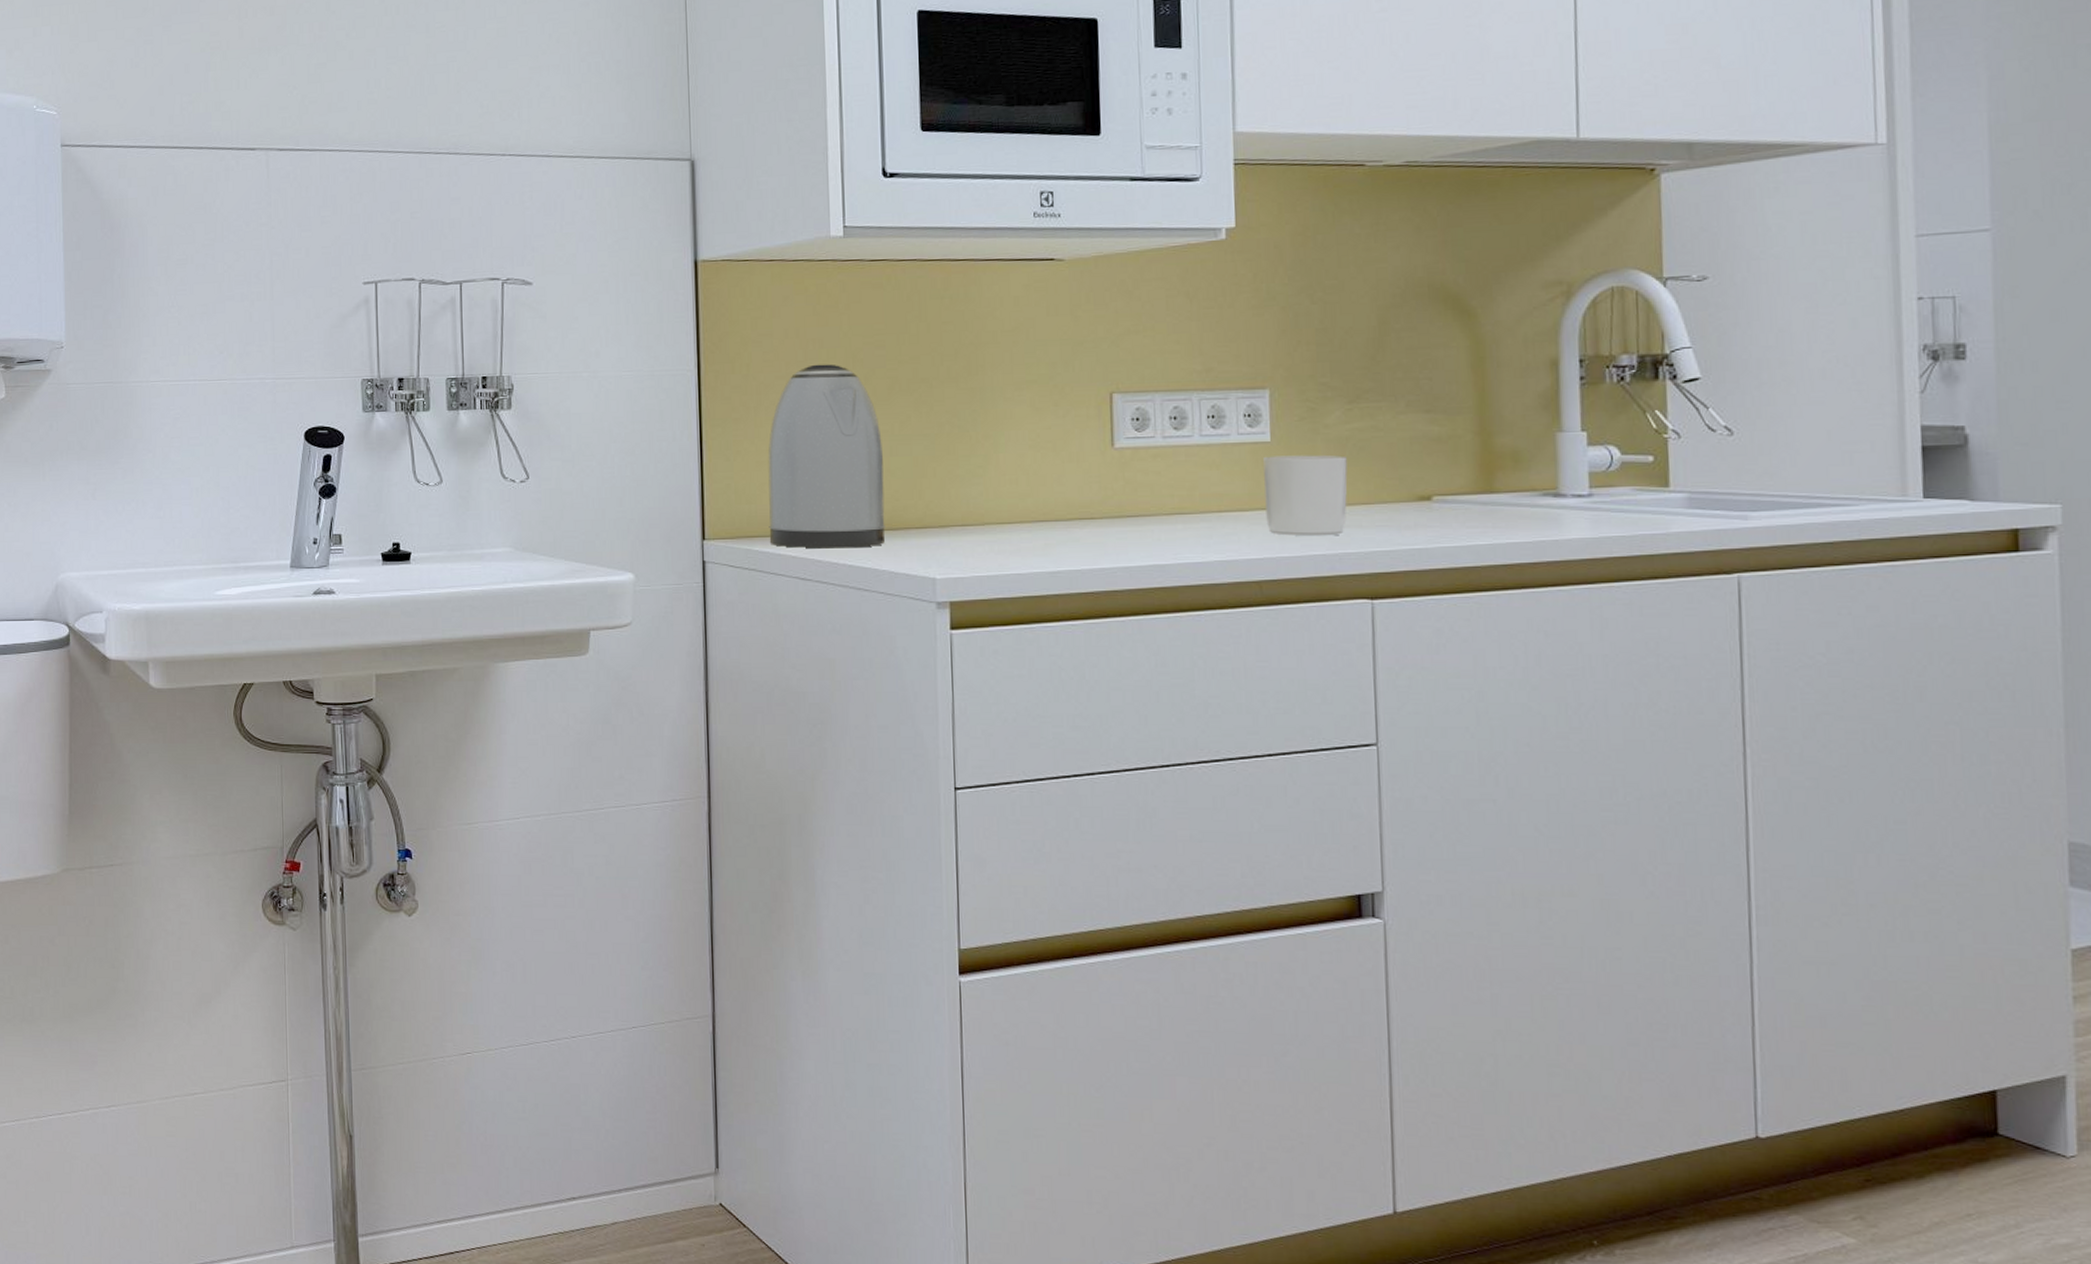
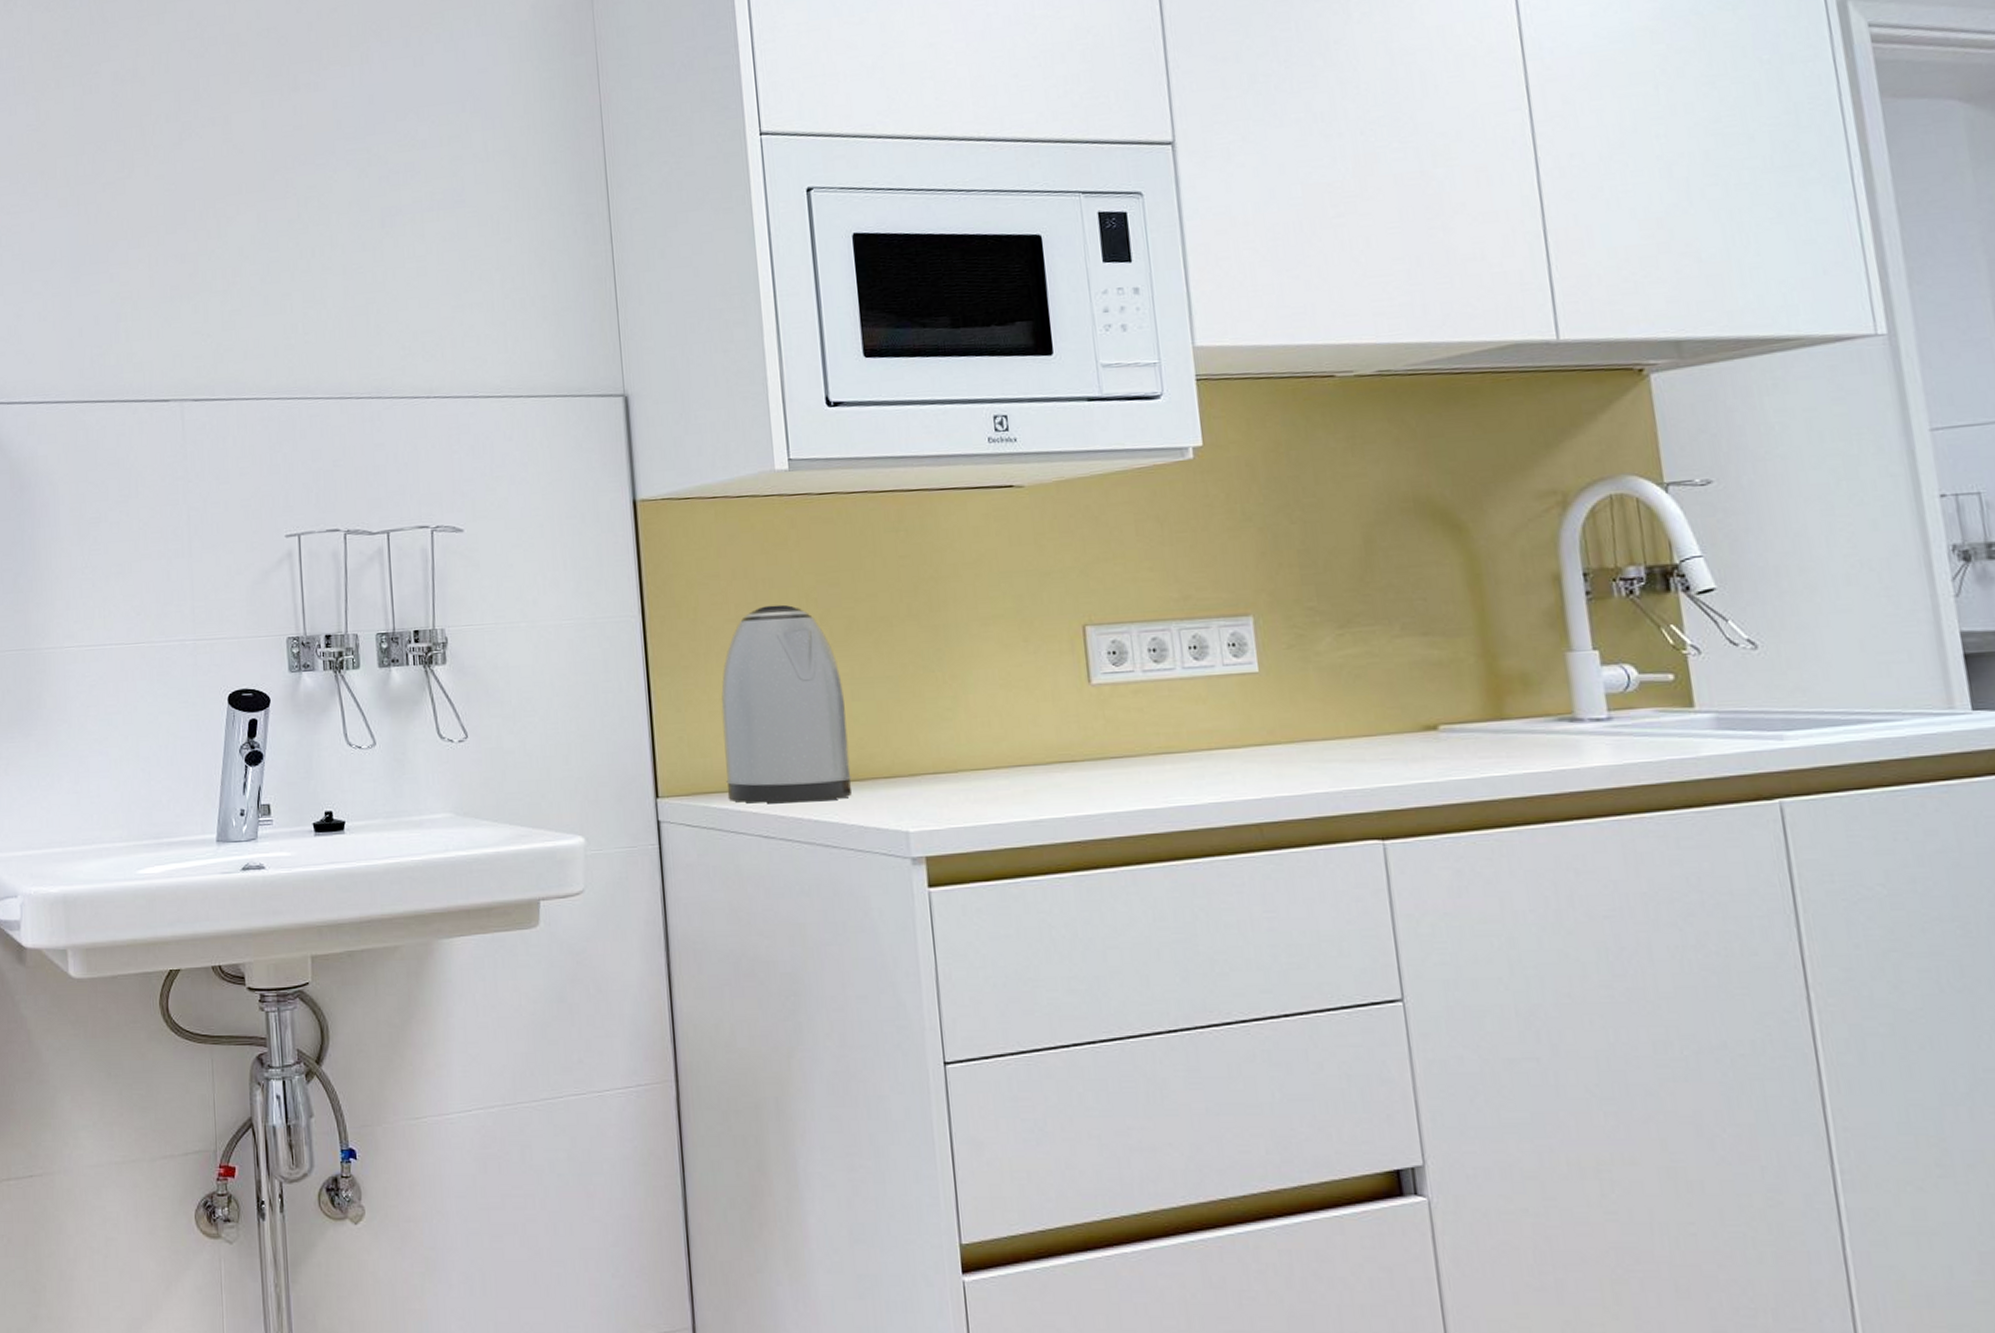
mug: present [1262,454,1348,537] -> none [1251,684,1348,774]

